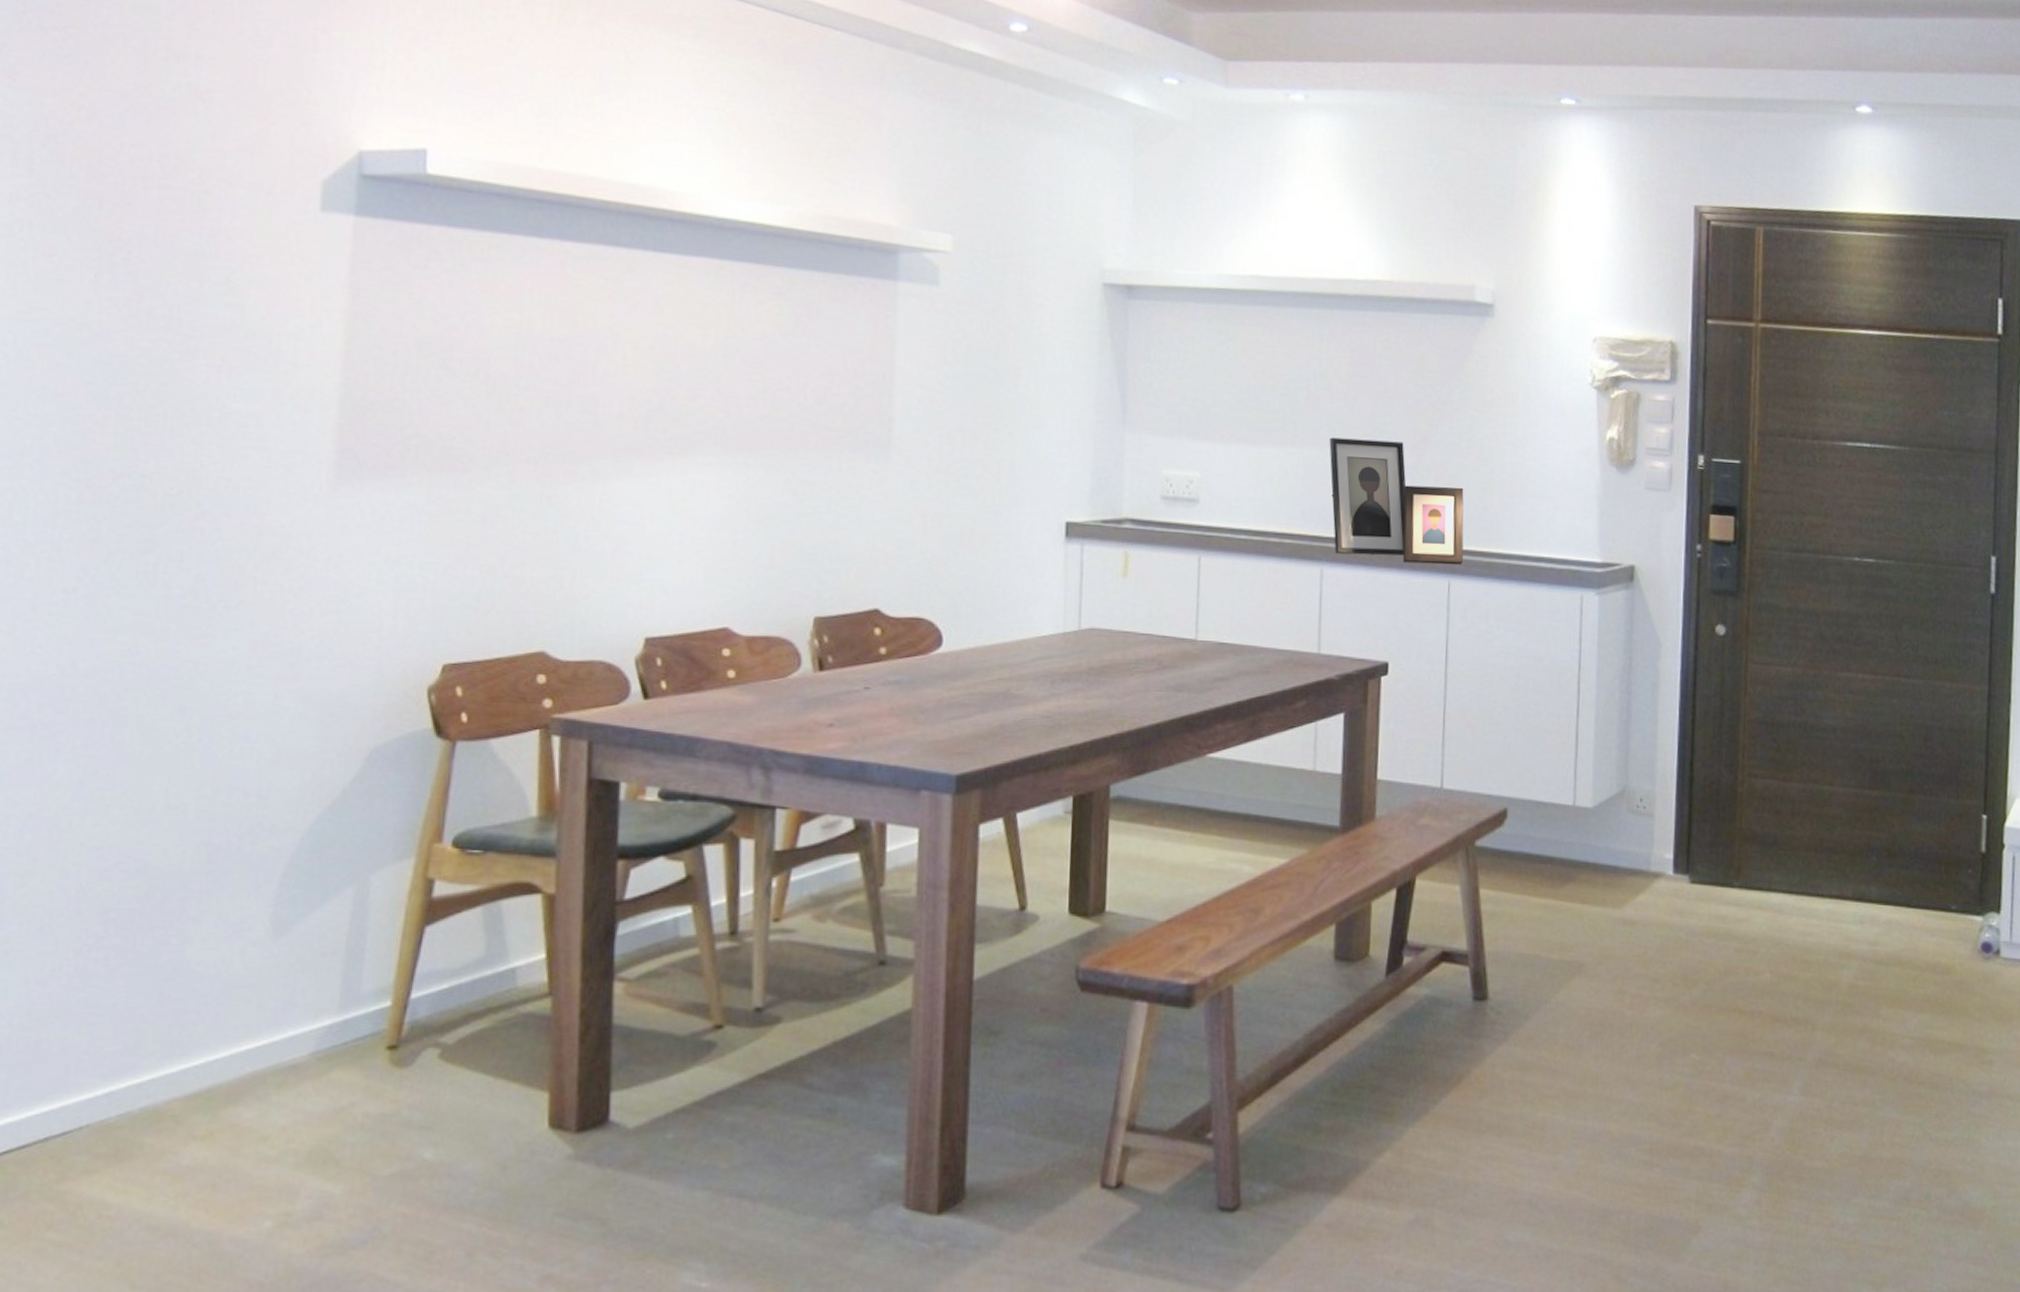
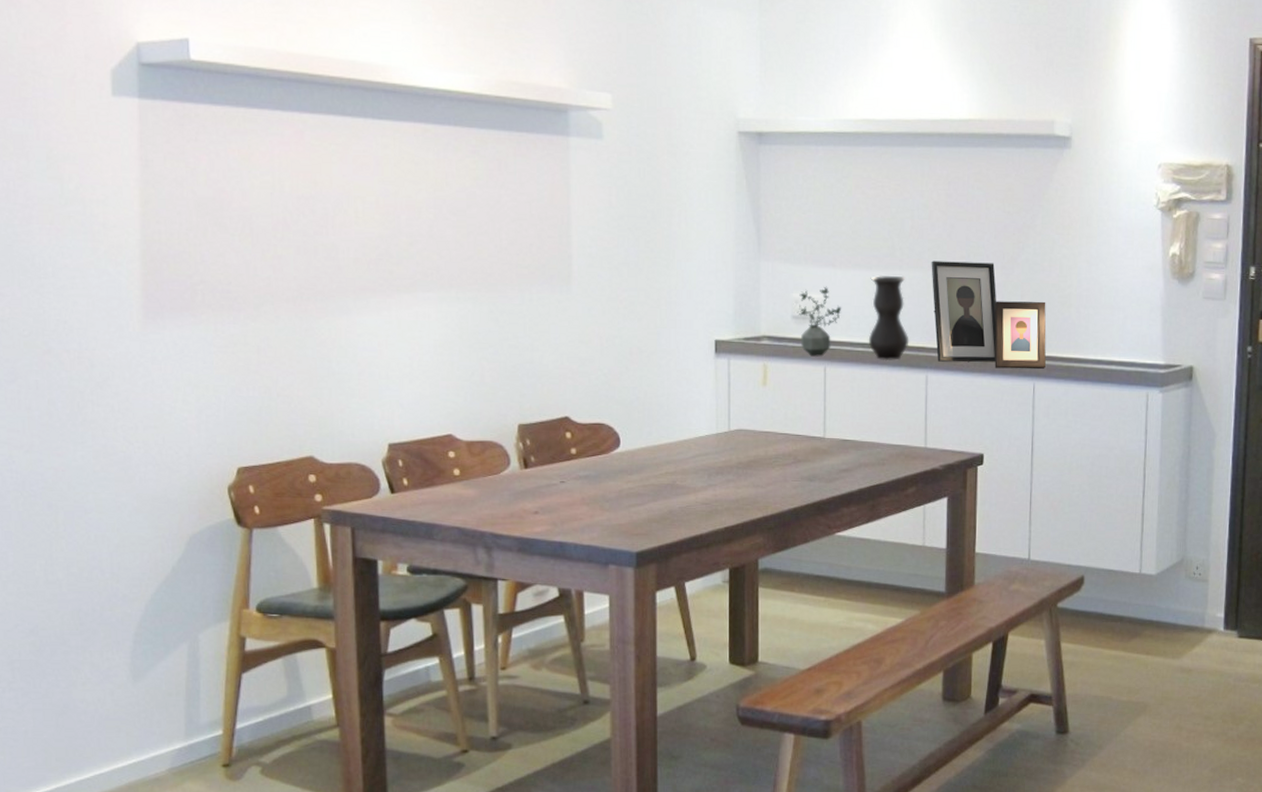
potted plant: none [1168,462,1222,545] -> present [798,286,842,357]
vase: none [1252,452,1302,552] -> present [868,275,909,361]

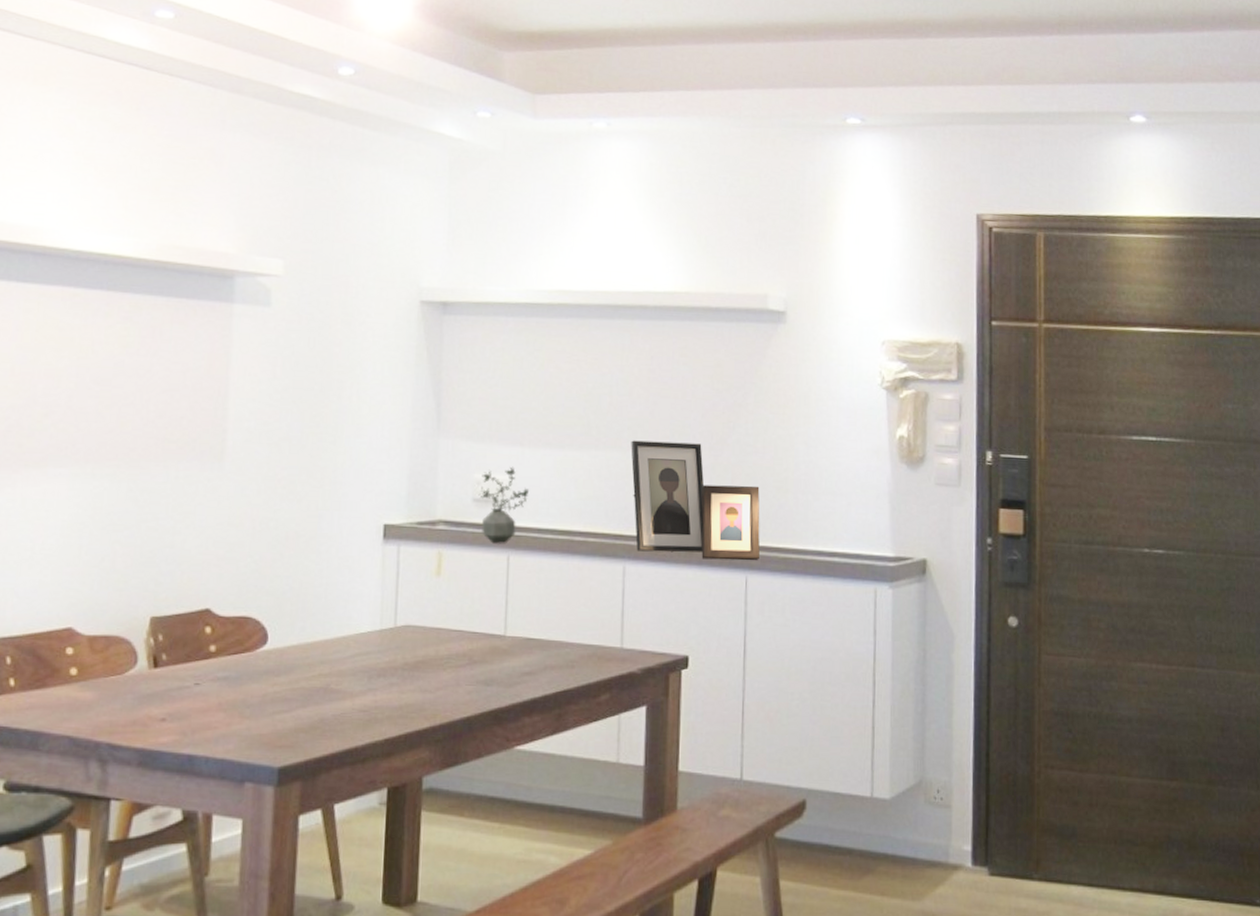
vase: present [868,275,909,361] -> none [558,456,605,550]

